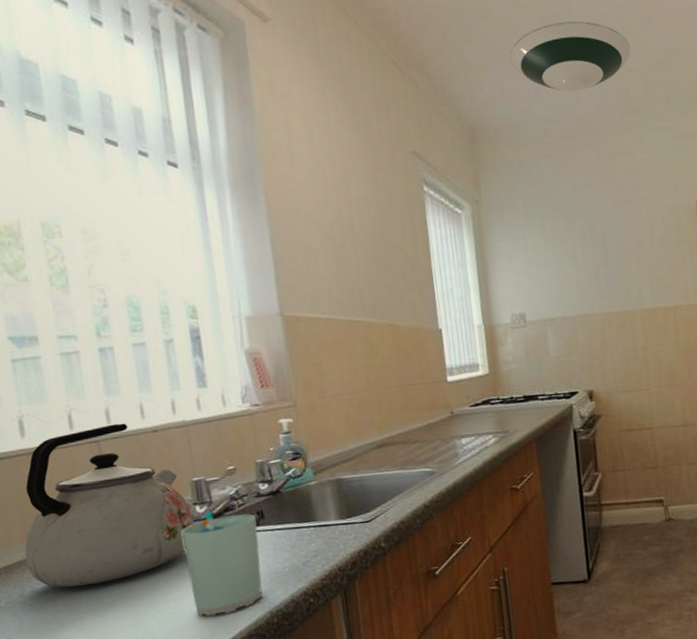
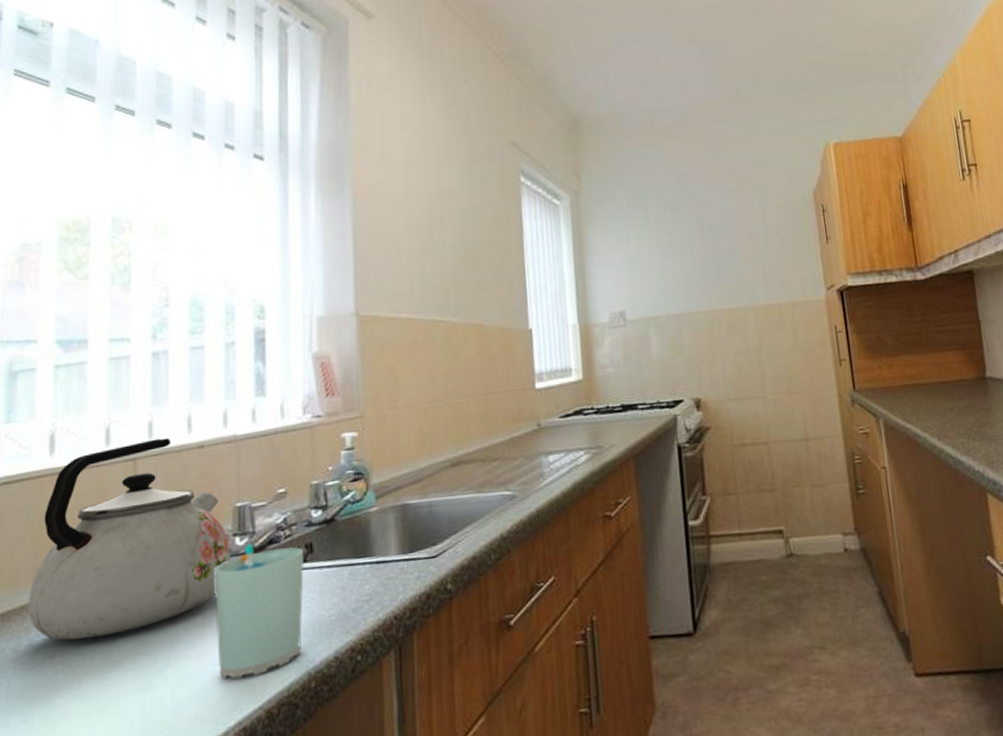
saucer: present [510,21,631,92] -> none [616,13,741,81]

